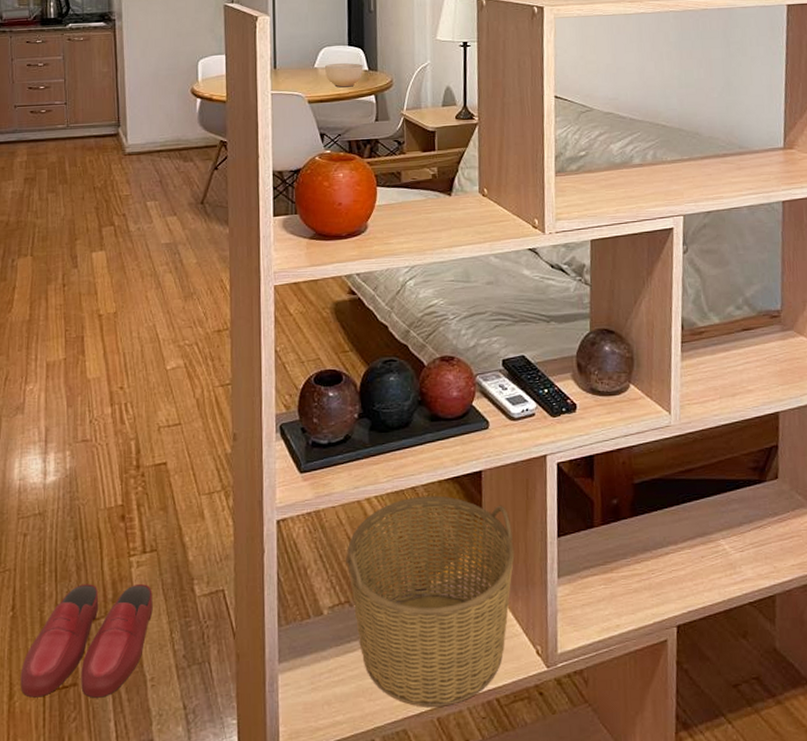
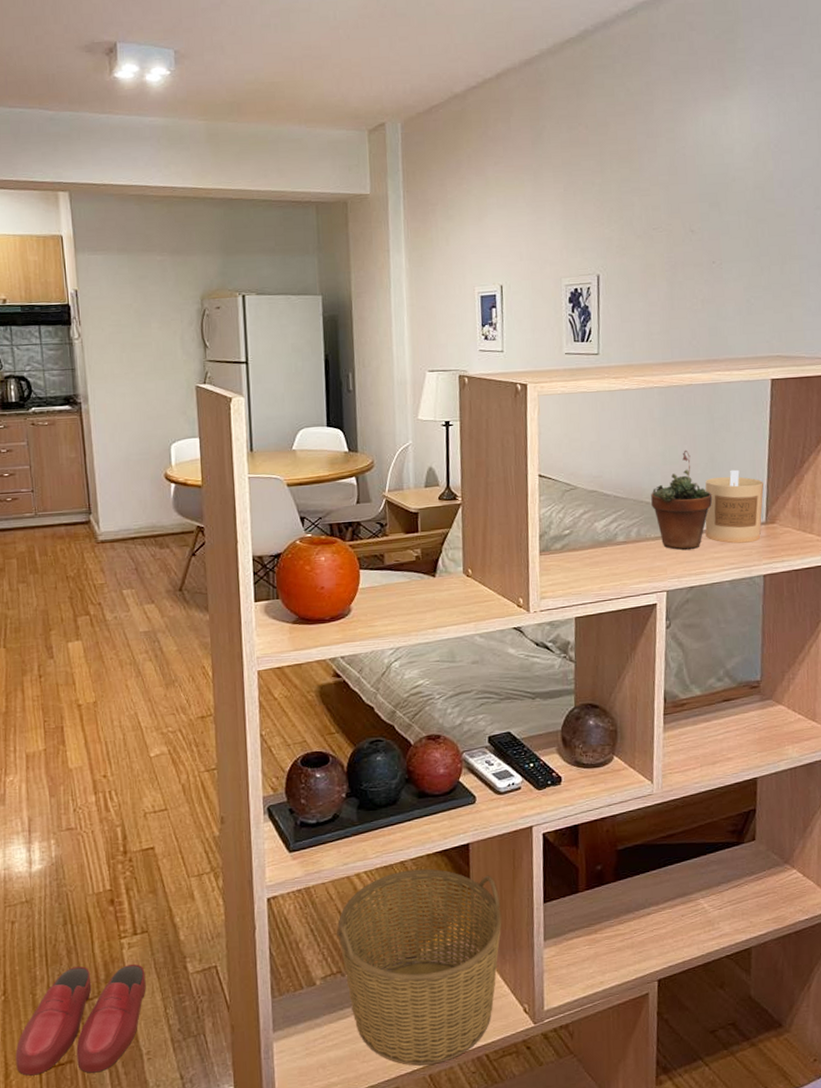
bowl: present [325,63,363,88] -> none [304,444,343,470]
succulent plant: none [667,73,730,175] -> present [651,450,713,551]
candle: none [721,94,782,169] -> present [705,469,764,544]

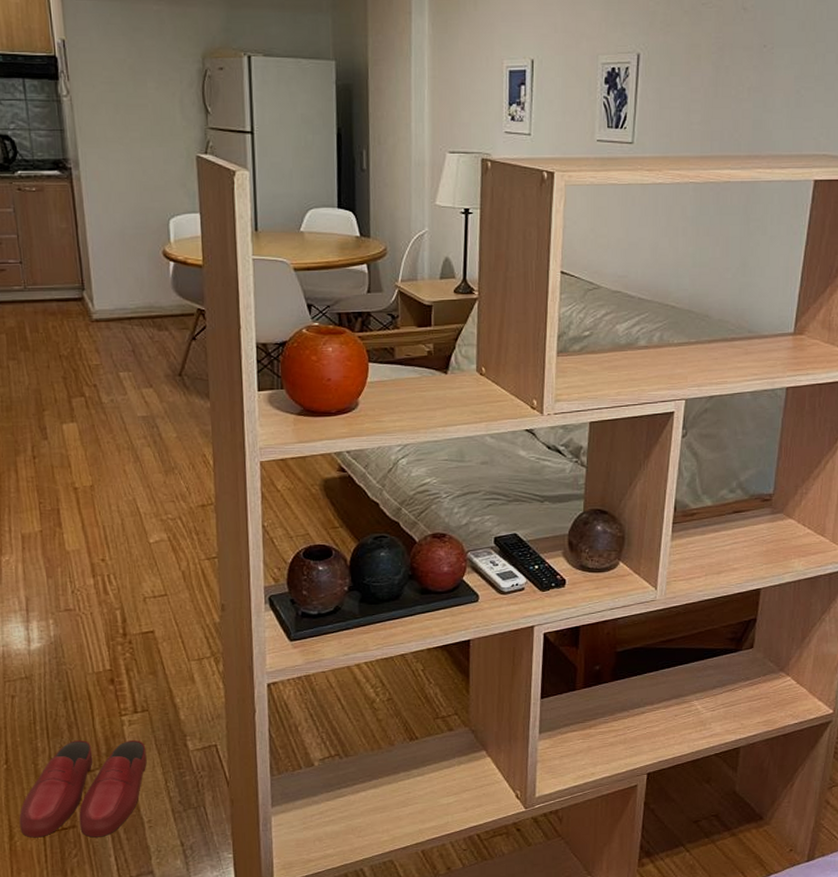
basket: present [337,868,502,1066] -> none [336,662,499,842]
succulent plant: present [651,450,713,551] -> none [677,252,741,359]
candle: present [705,469,764,544] -> none [730,276,796,354]

